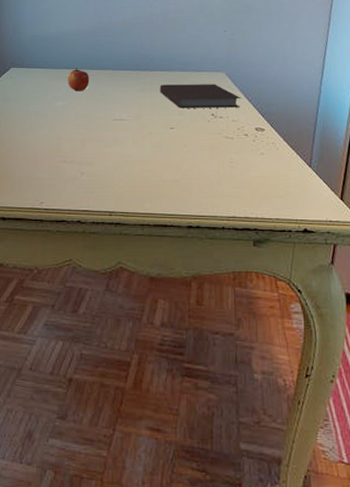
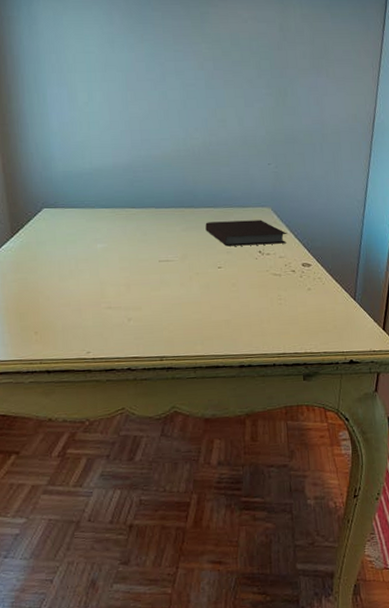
apple: present [68,68,90,90] -> none [107,207,131,231]

